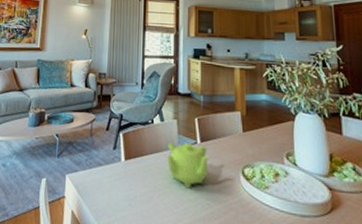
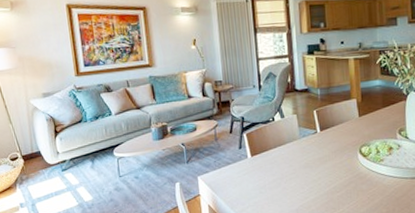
teapot: present [166,142,210,188] -> none [289,133,330,171]

